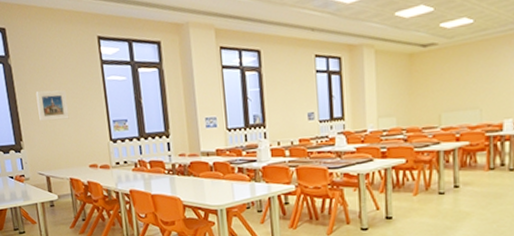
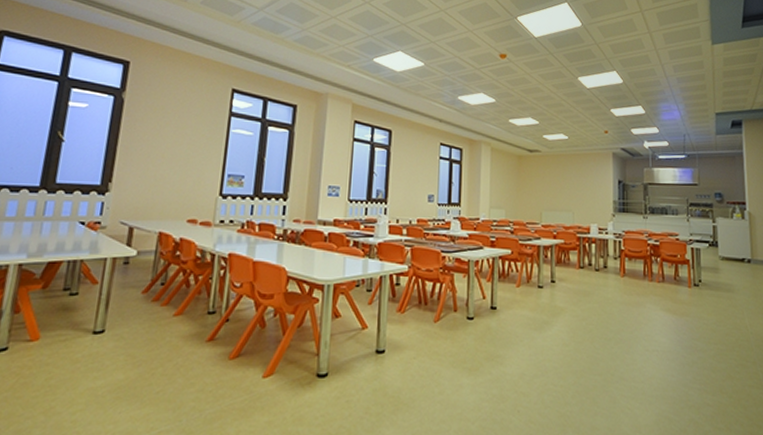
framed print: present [35,90,70,122] -> none [141,131,181,166]

